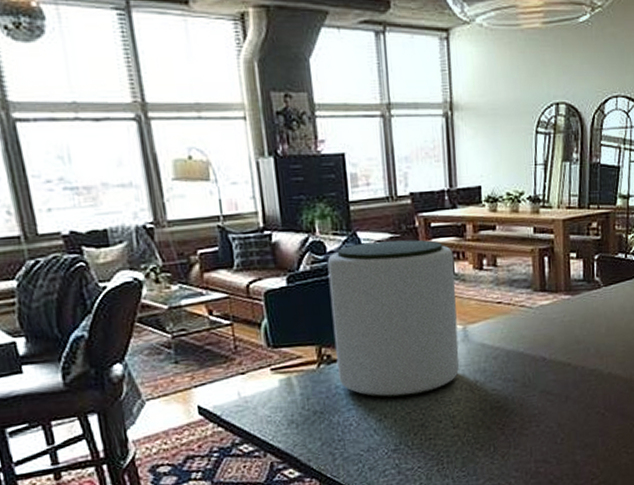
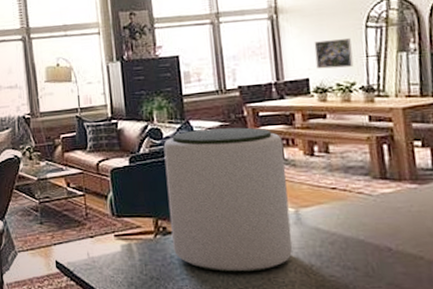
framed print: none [487,143,523,176] -> present [314,37,354,69]

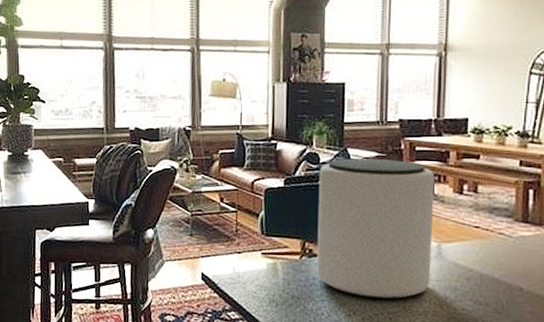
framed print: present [314,37,354,69] -> none [477,82,513,111]

